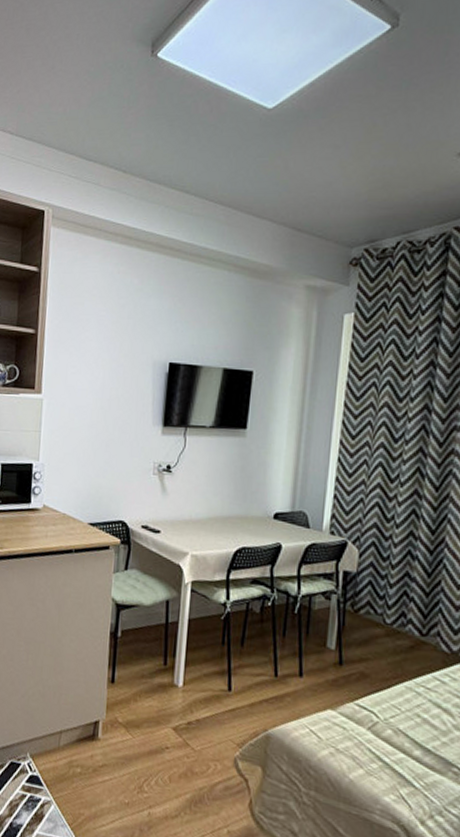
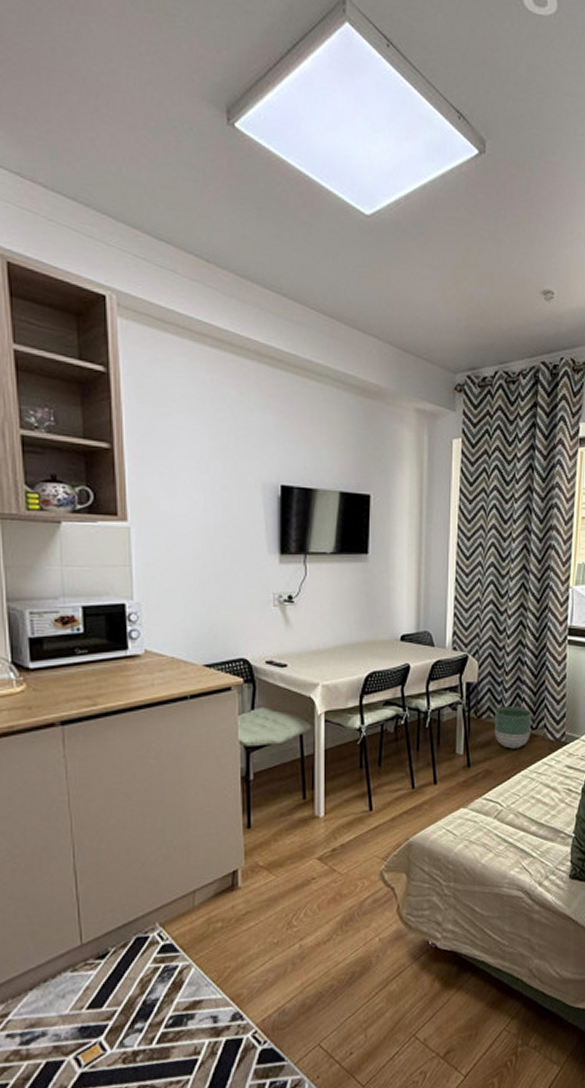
planter: none [374,603,423,655] -> present [495,706,532,749]

